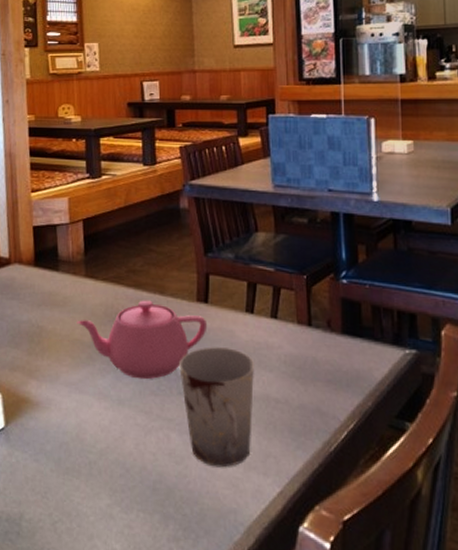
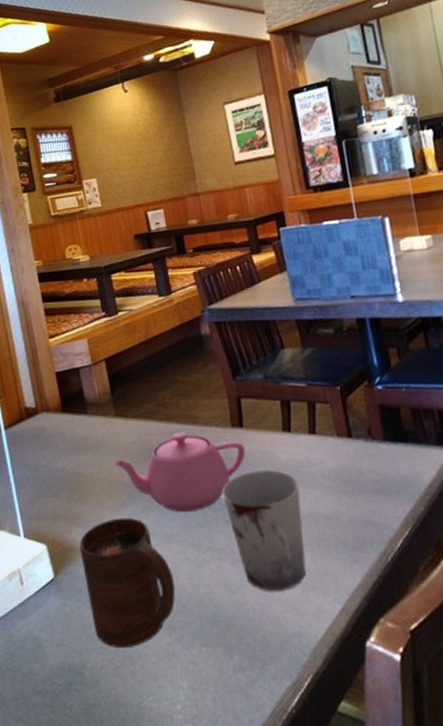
cup: none [33,376,122,505] -> present [79,517,176,649]

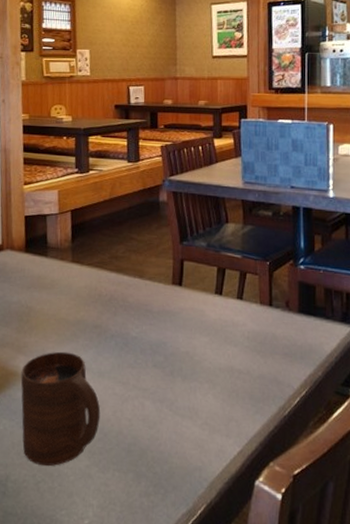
teapot: present [112,432,246,513] -> none [63,283,181,354]
cup: present [222,470,306,592] -> none [155,325,221,431]

